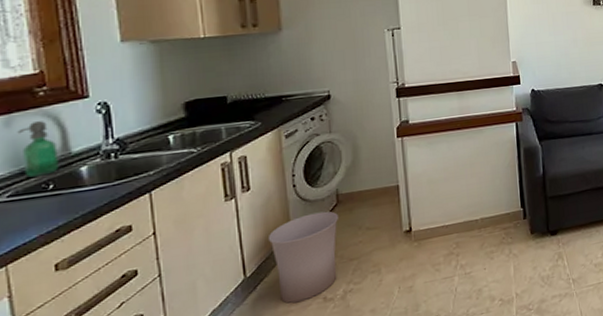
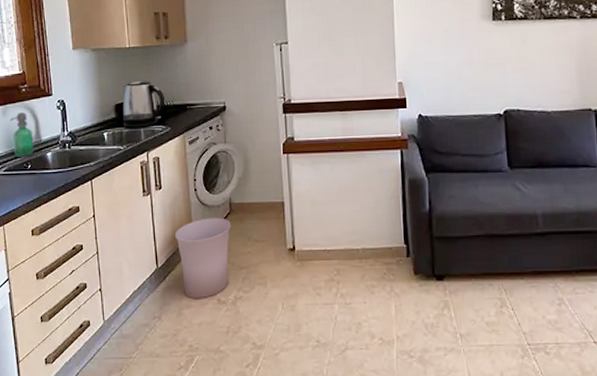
kettle: none [195,73,254,128] -> present [122,80,166,129]

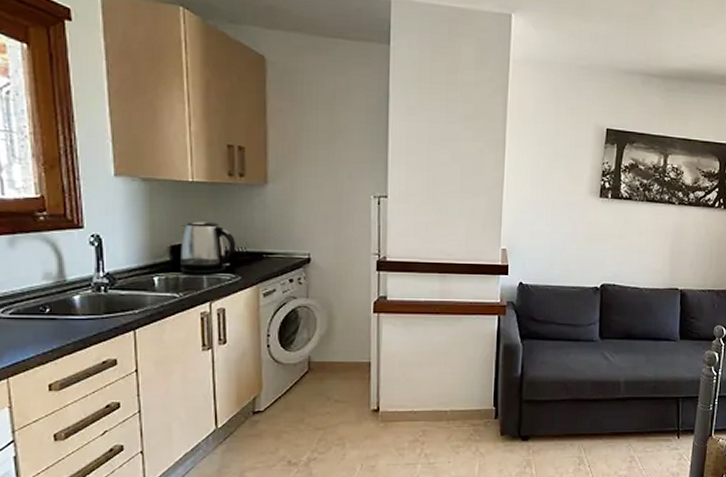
soap dispenser: present [9,112,34,157] -> none [19,245,55,299]
waste bin: present [174,217,232,299] -> none [240,376,310,461]

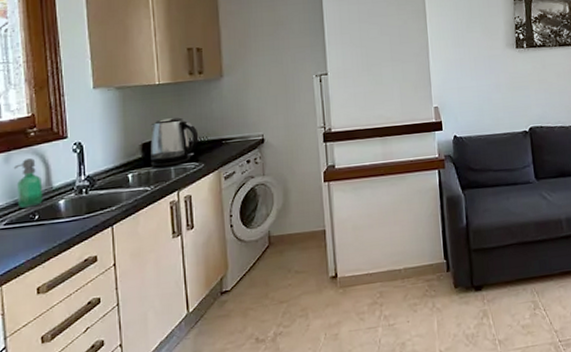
soap dispenser: none [19,245,55,299] -> present [13,158,43,208]

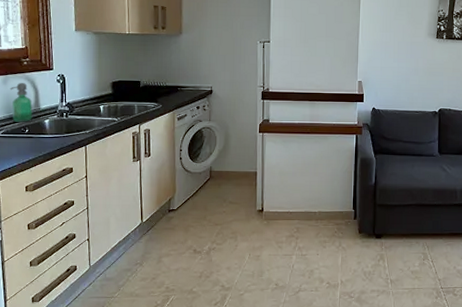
kettle: present [150,117,199,168] -> none [119,62,159,105]

